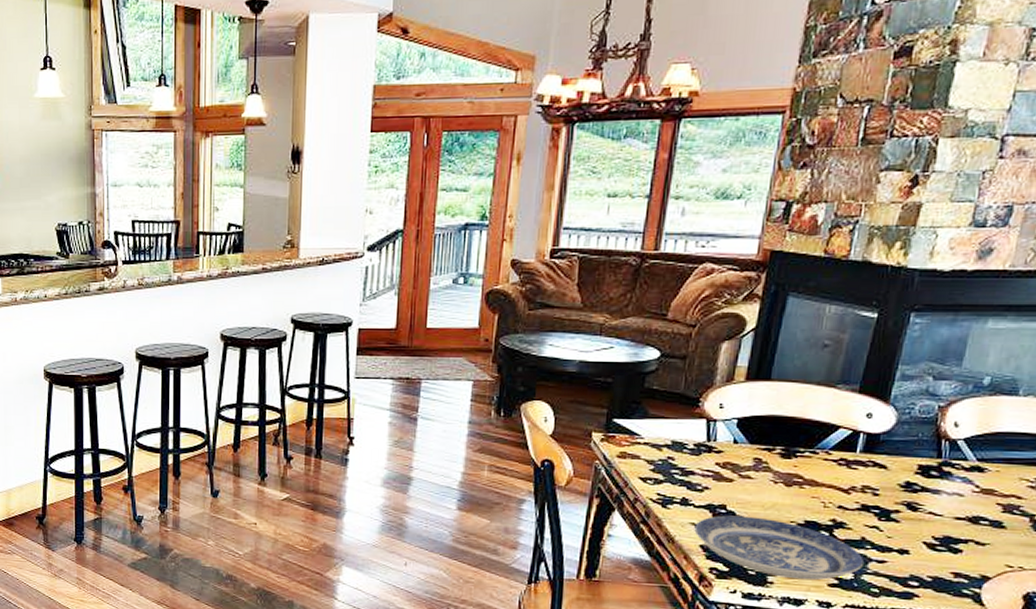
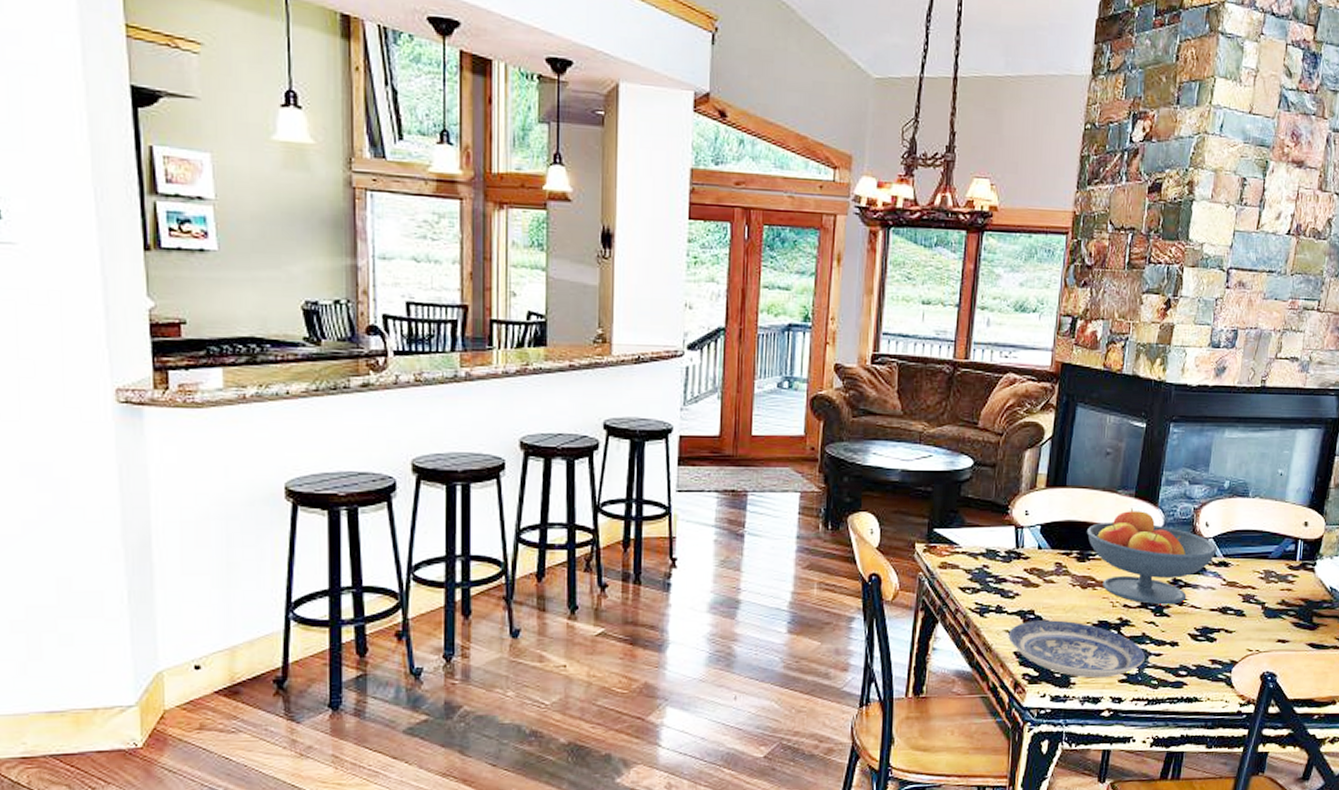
fruit bowl: none [794,404,970,510] -> present [1086,508,1218,605]

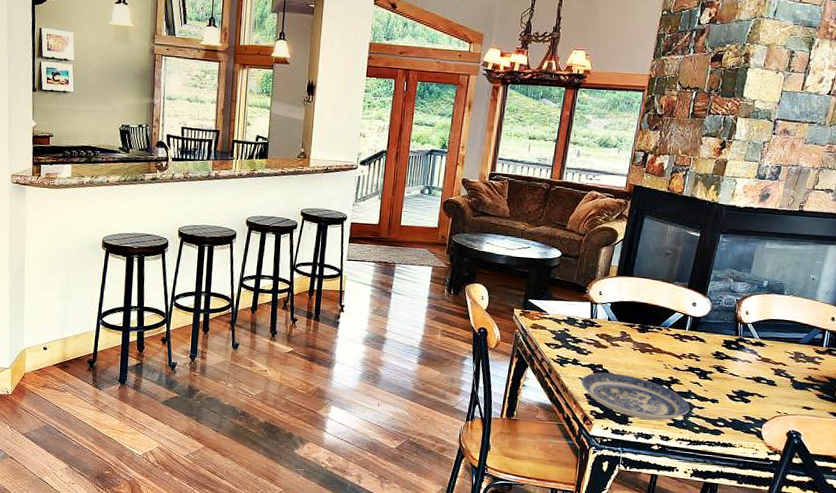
fruit bowl: present [1086,508,1218,605] -> none [647,296,755,372]

